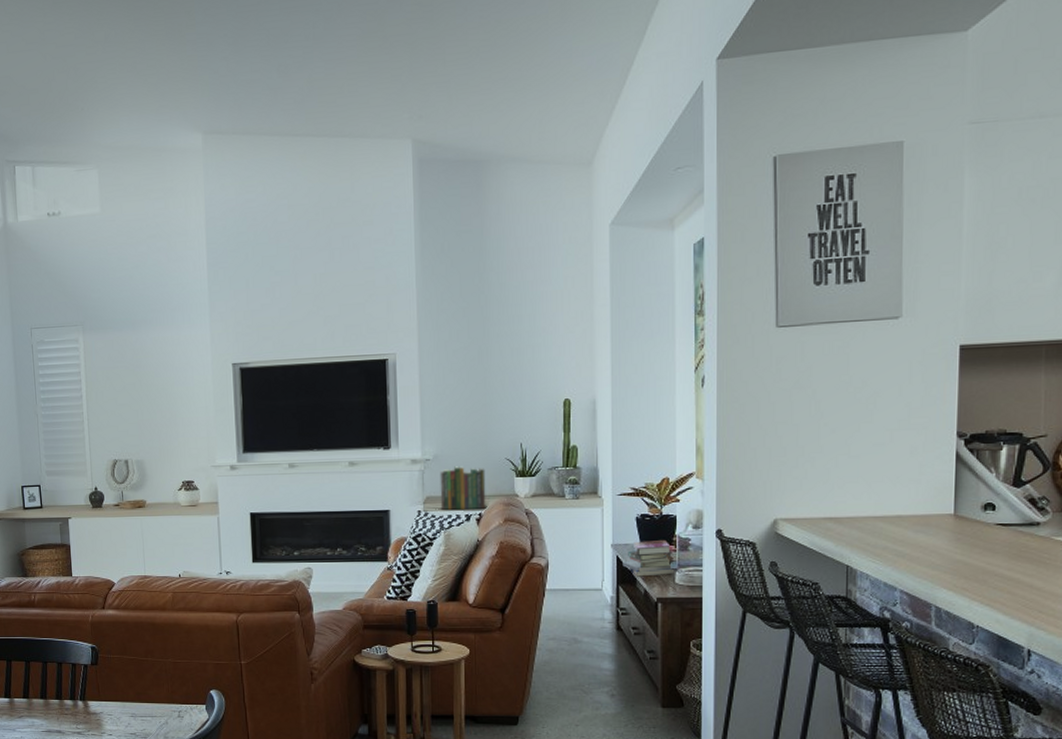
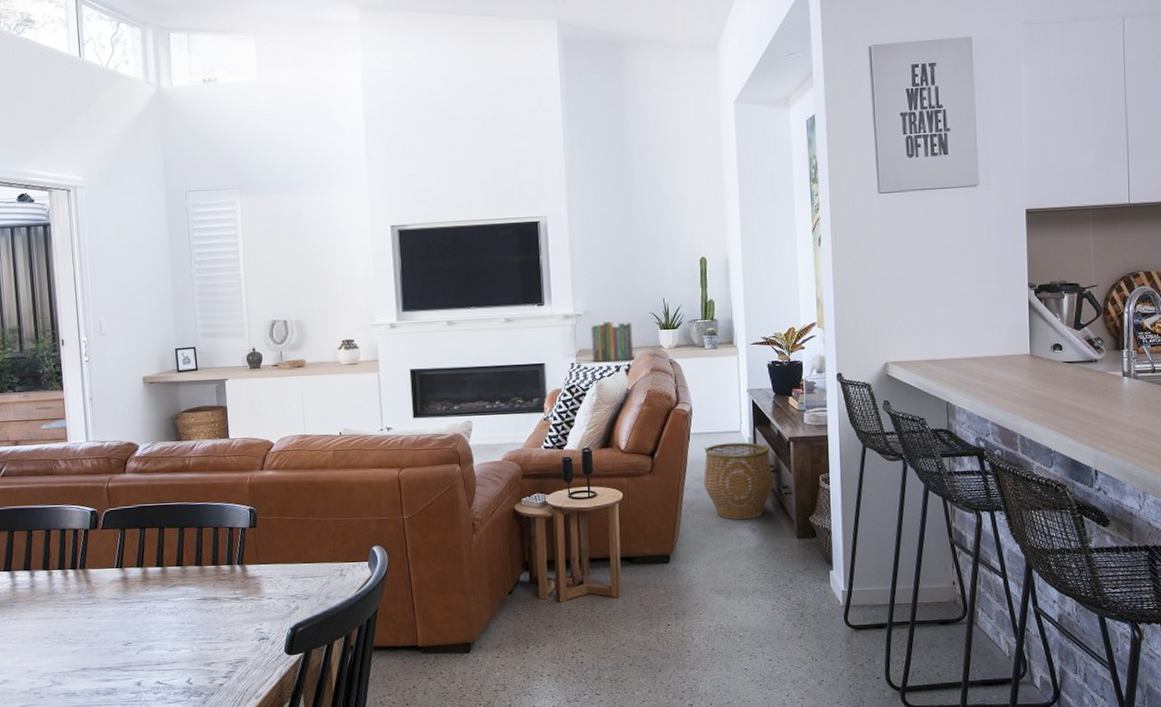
basket: none [558,601,638,684] -> present [703,442,774,520]
books: present [622,539,675,577] -> none [757,383,803,419]

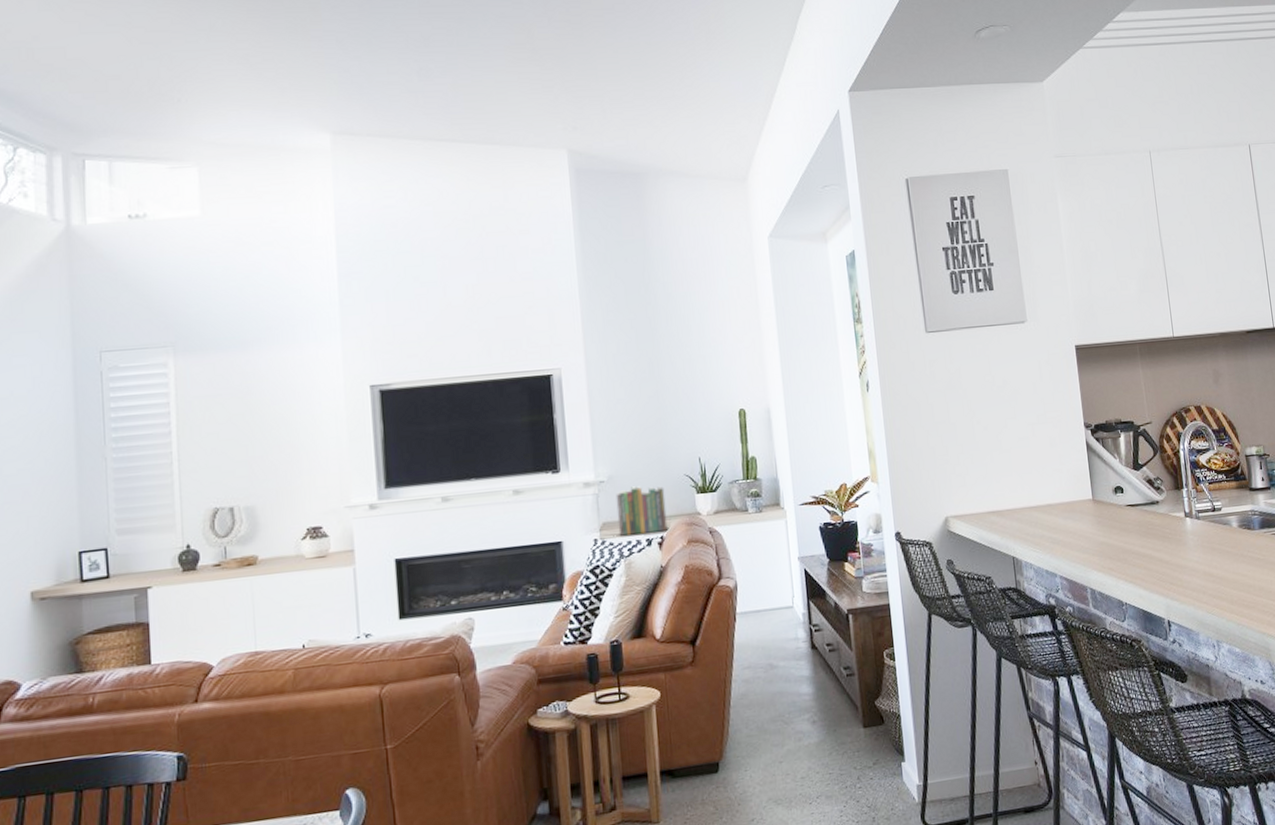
basket: present [703,442,774,520] -> none [752,618,834,712]

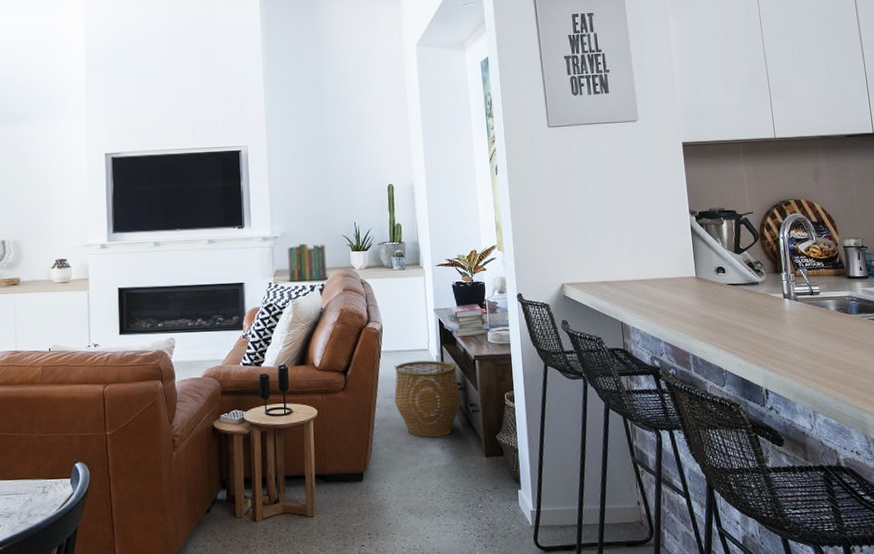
basket: none [752,618,834,712] -> present [394,360,462,438]
books: none [810,547,862,589] -> present [444,303,487,337]

